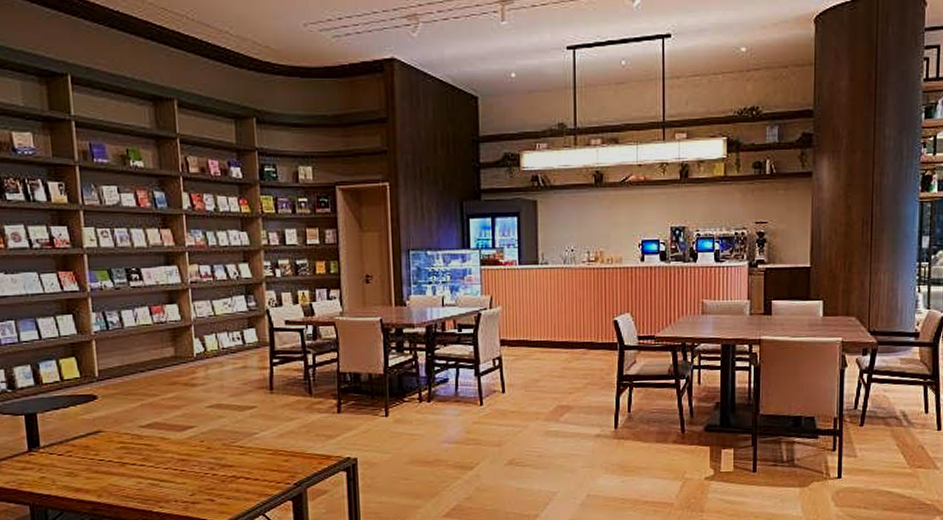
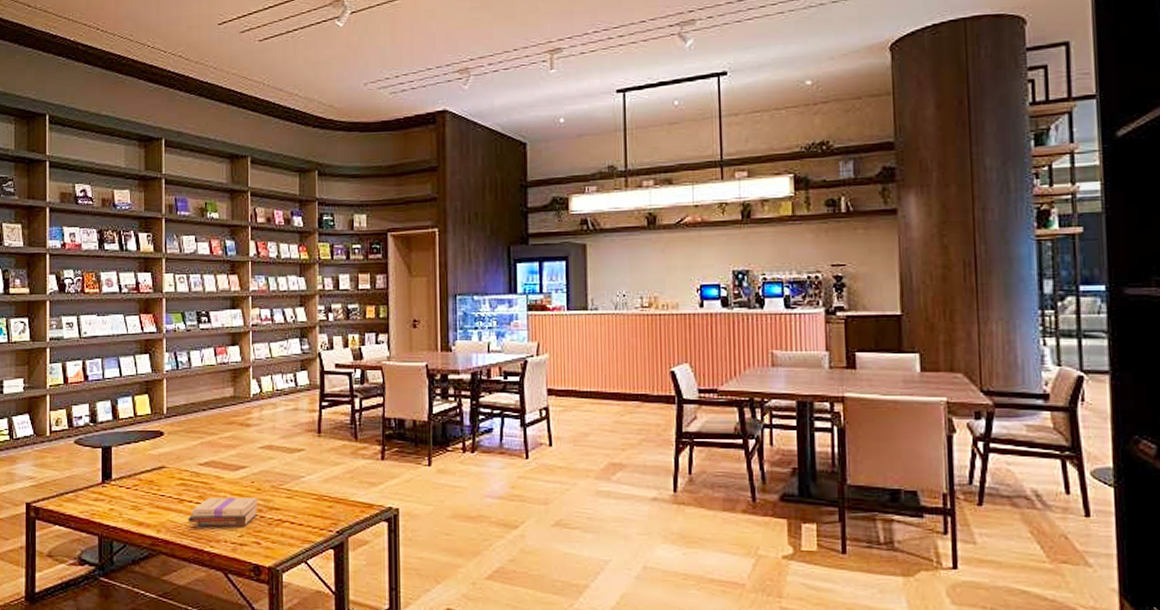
books: none [132,456,209,488] -> present [188,497,257,527]

